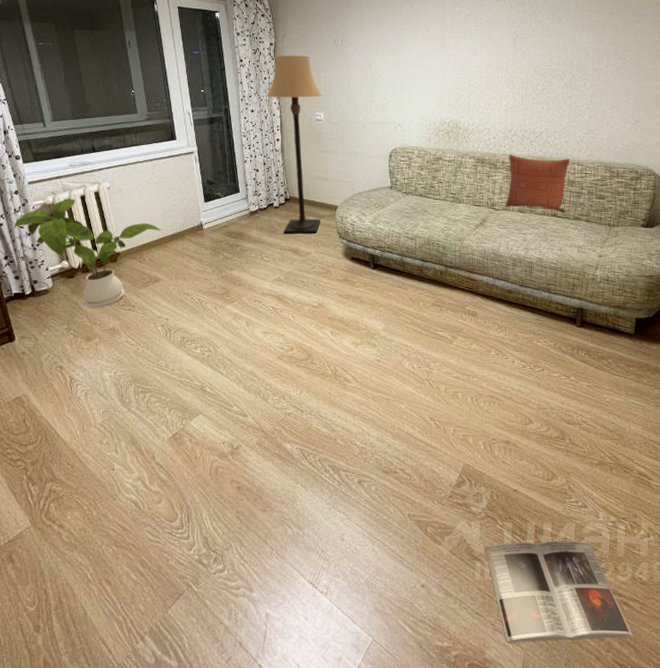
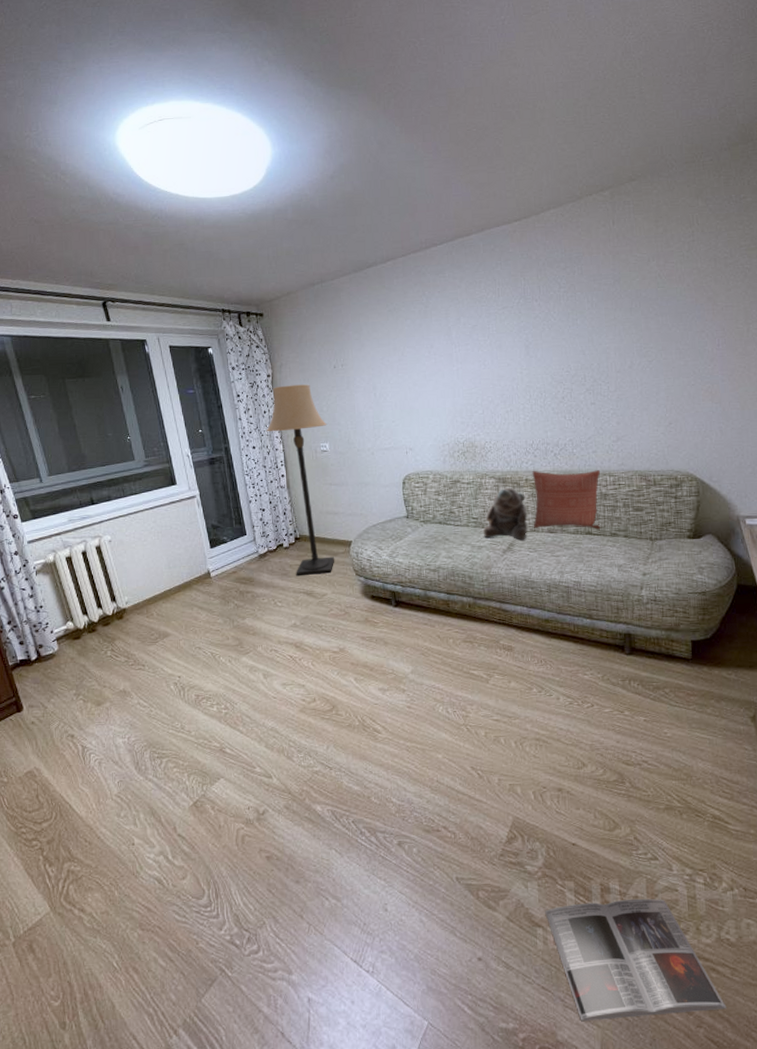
house plant: present [13,198,162,308] -> none [15,555,168,670]
stuffed animal: none [459,169,501,217] -> present [482,488,528,541]

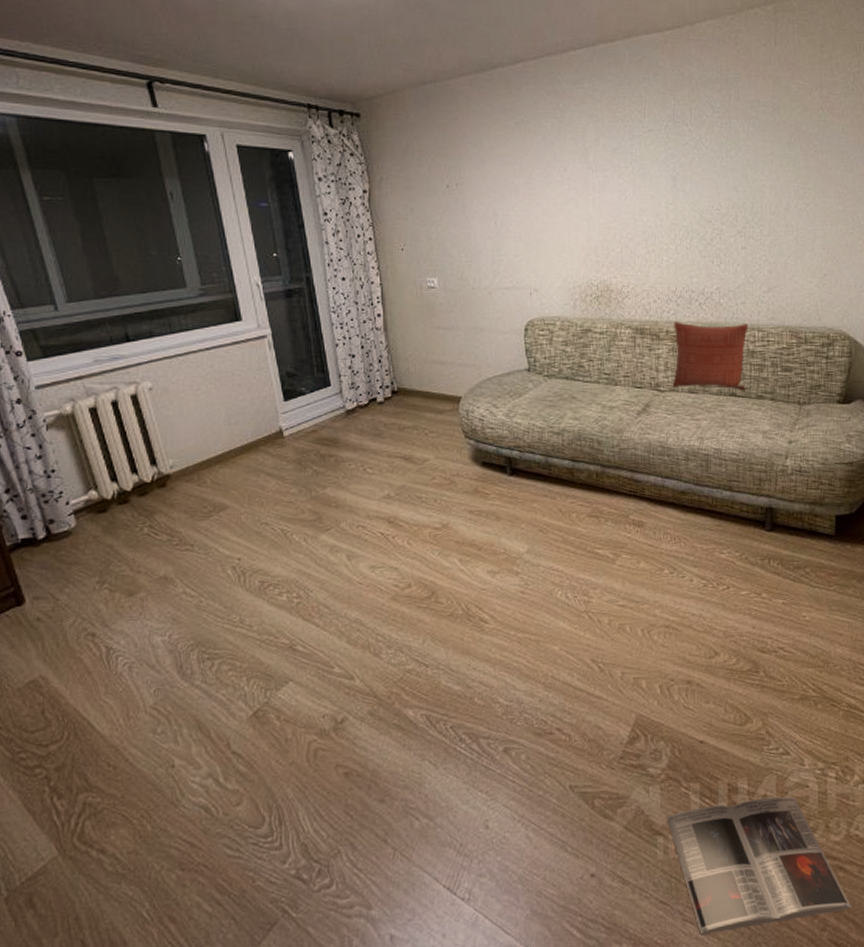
lamp: present [266,384,335,575] -> none [359,205,440,436]
stuffed animal: present [482,488,528,541] -> none [615,341,667,401]

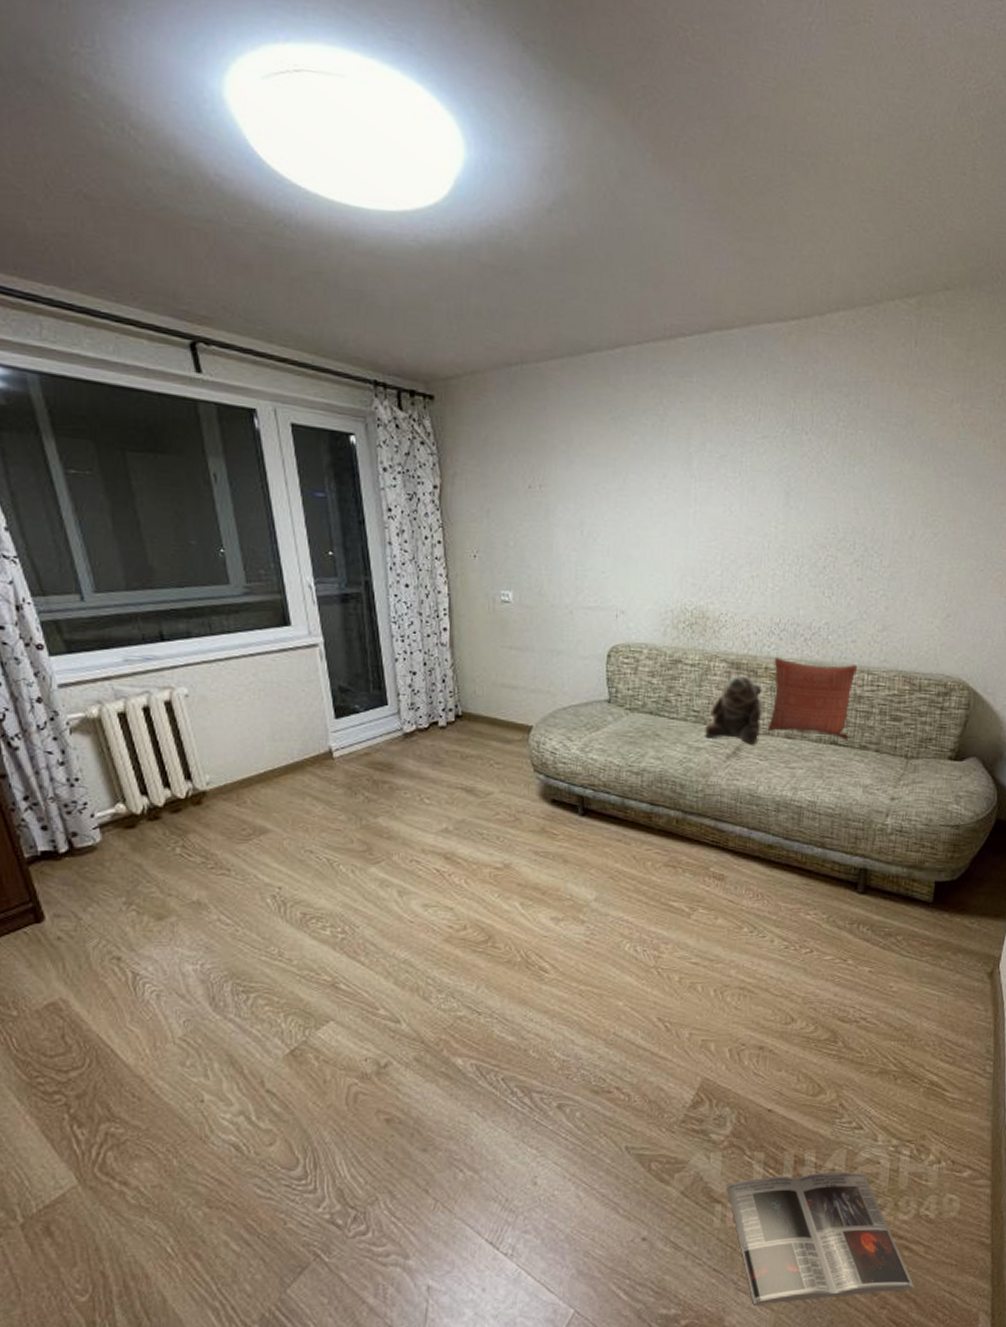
stuffed animal: none [615,341,667,401] -> present [704,676,763,745]

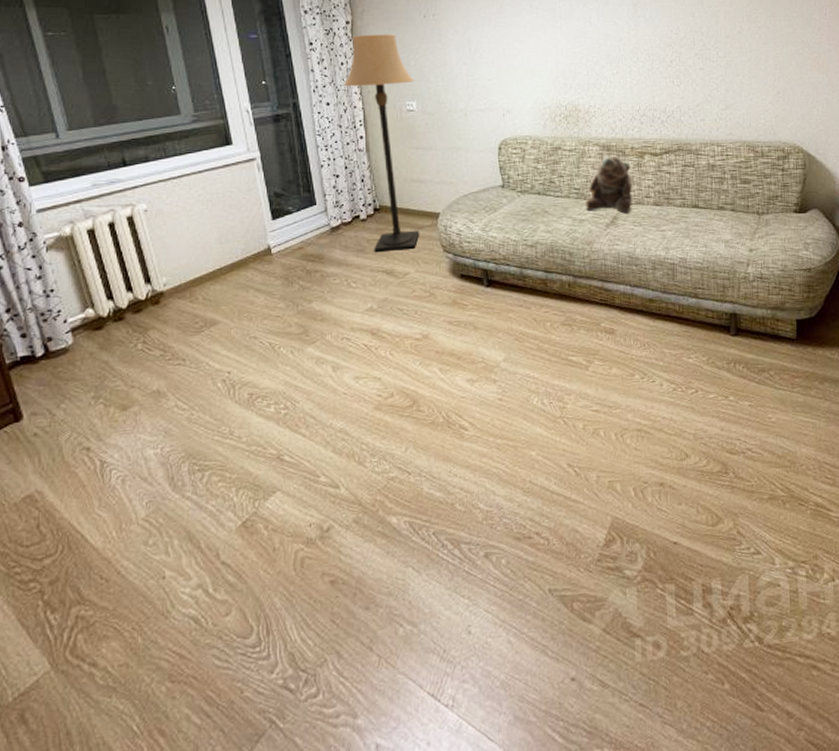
lamp: none [426,503,513,766] -> present [343,34,420,252]
magazine: present [727,1172,915,1305] -> none [644,596,827,737]
pillow: present [767,658,858,740] -> none [638,139,709,203]

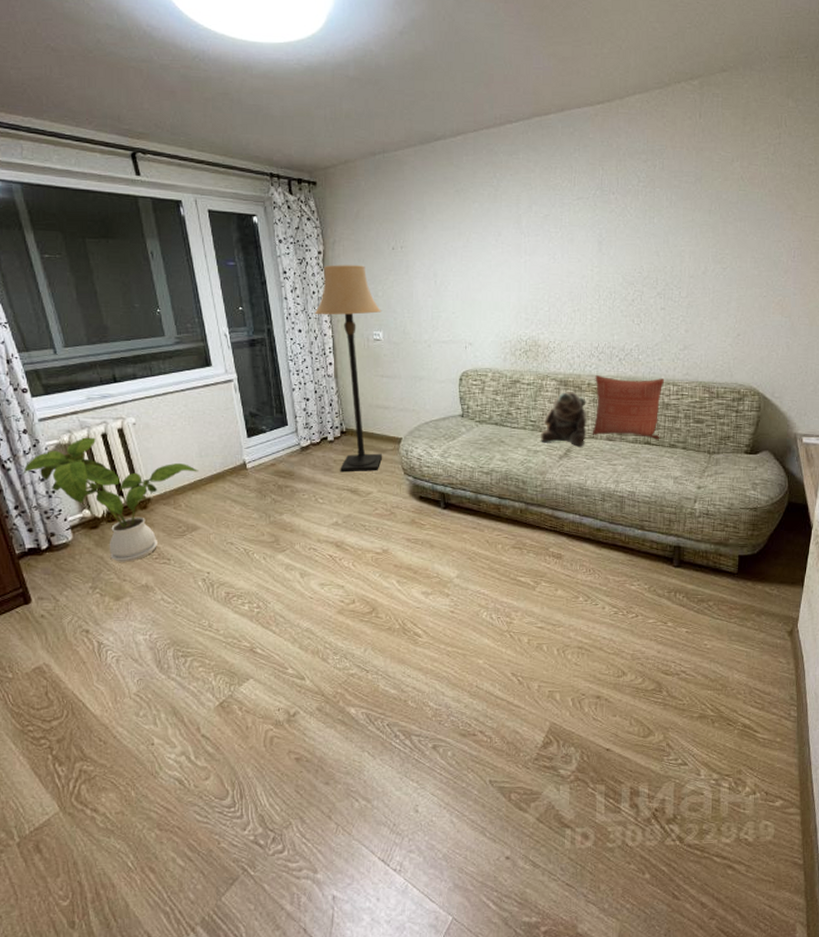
house plant: none [17,227,218,367] -> present [23,437,199,562]
pillow: none [638,139,709,203] -> present [592,375,665,440]

